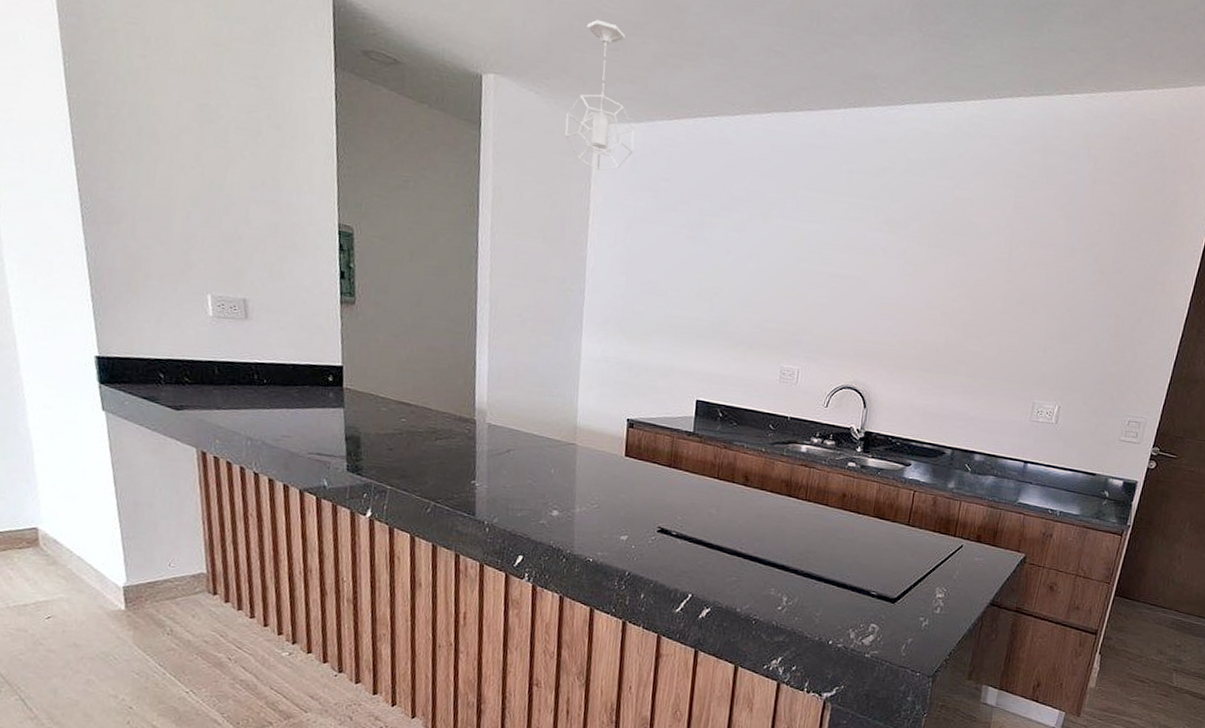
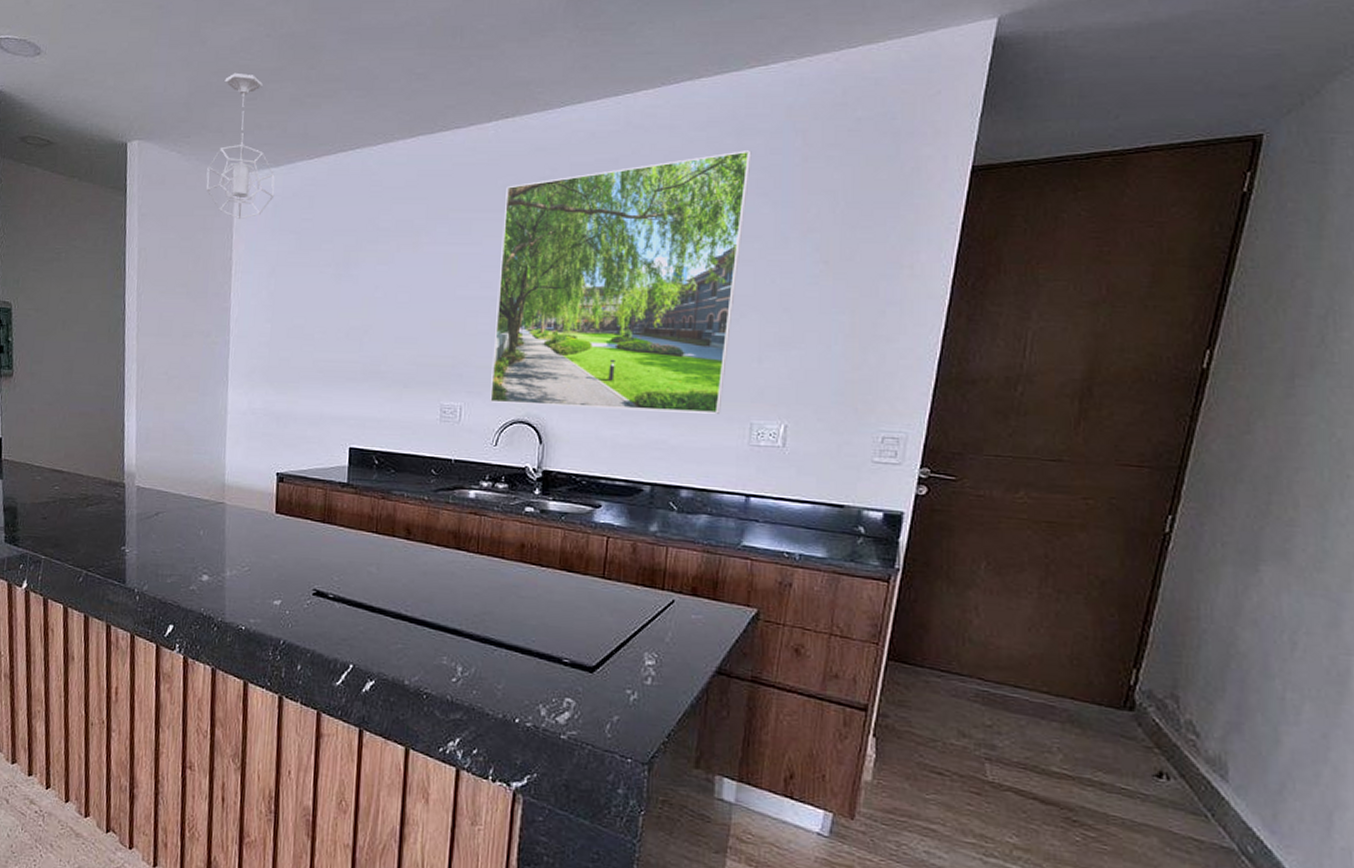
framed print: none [824,167,1054,393] -> present [490,150,752,414]

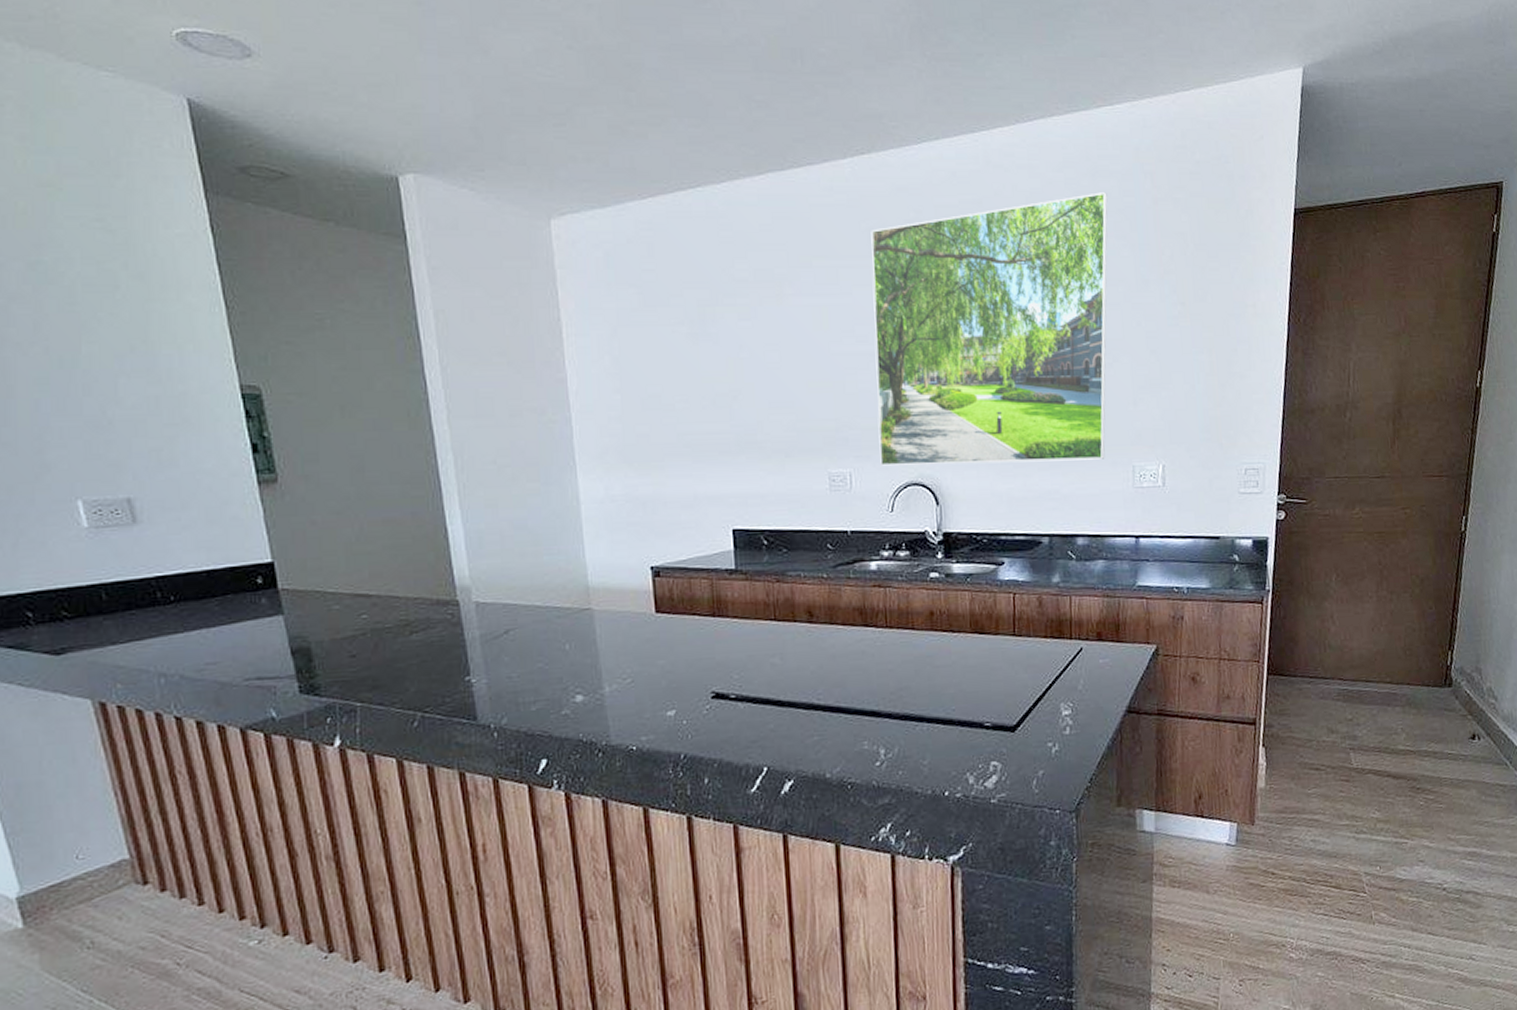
pendant light: present [206,72,275,219] -> none [513,91,604,271]

